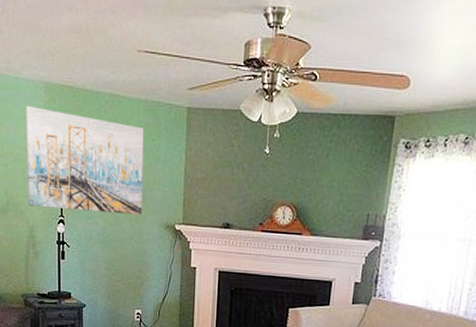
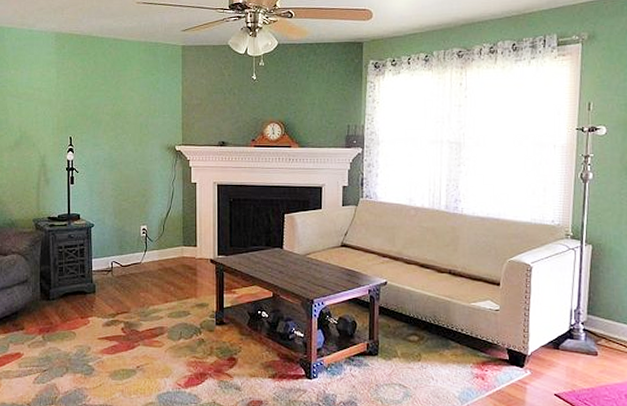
wall art: present [25,105,144,215] -> none [38,52,145,140]

